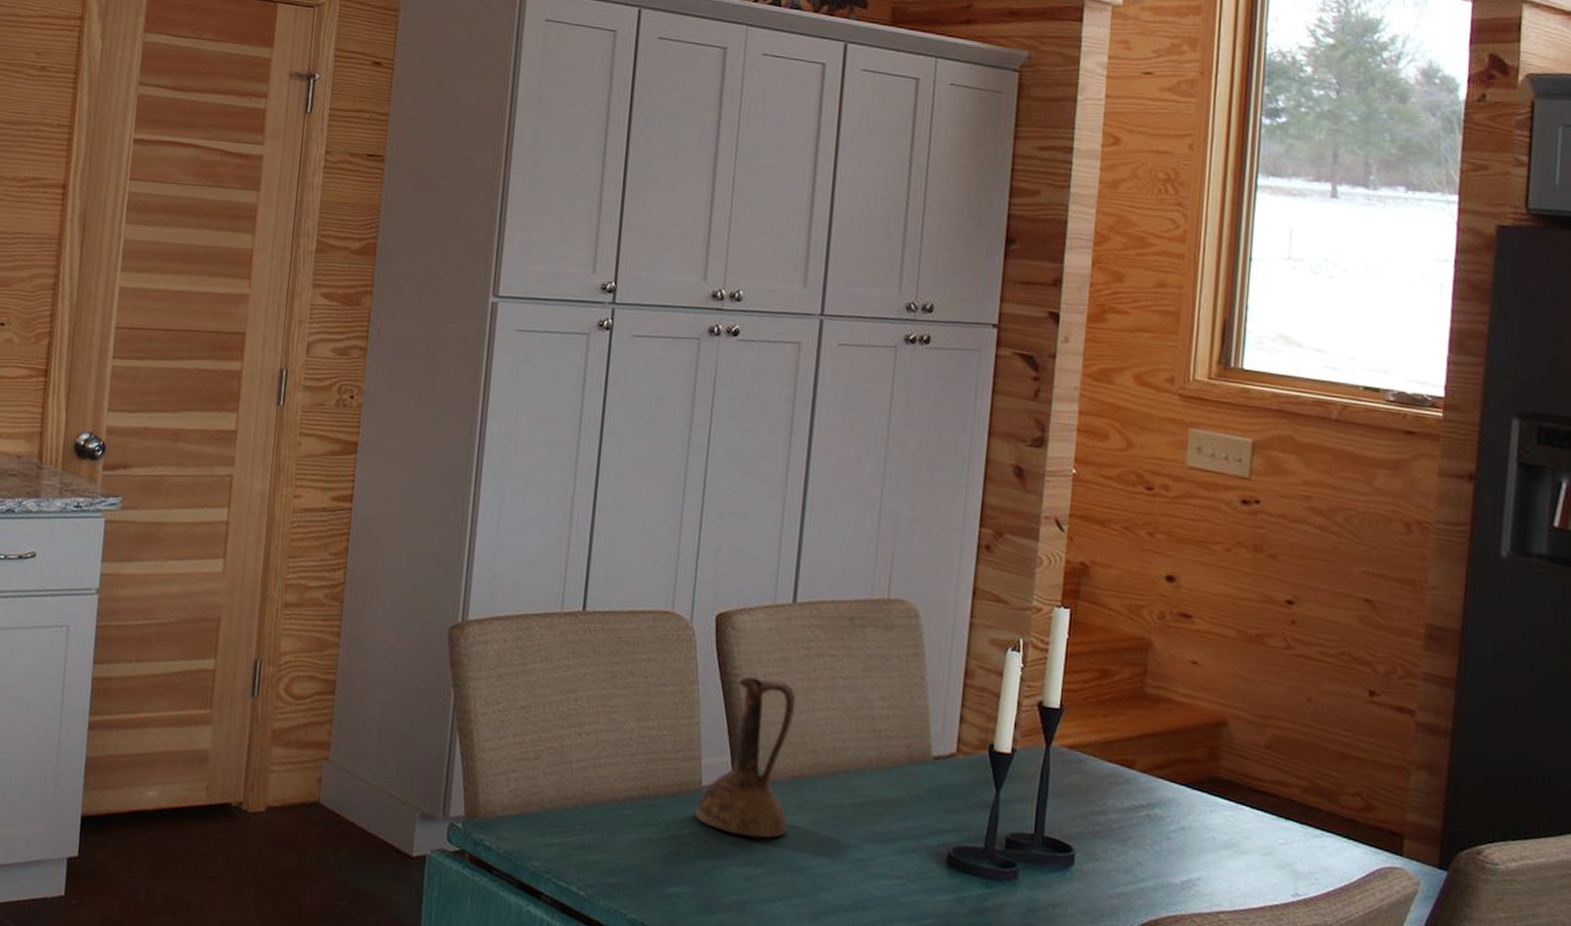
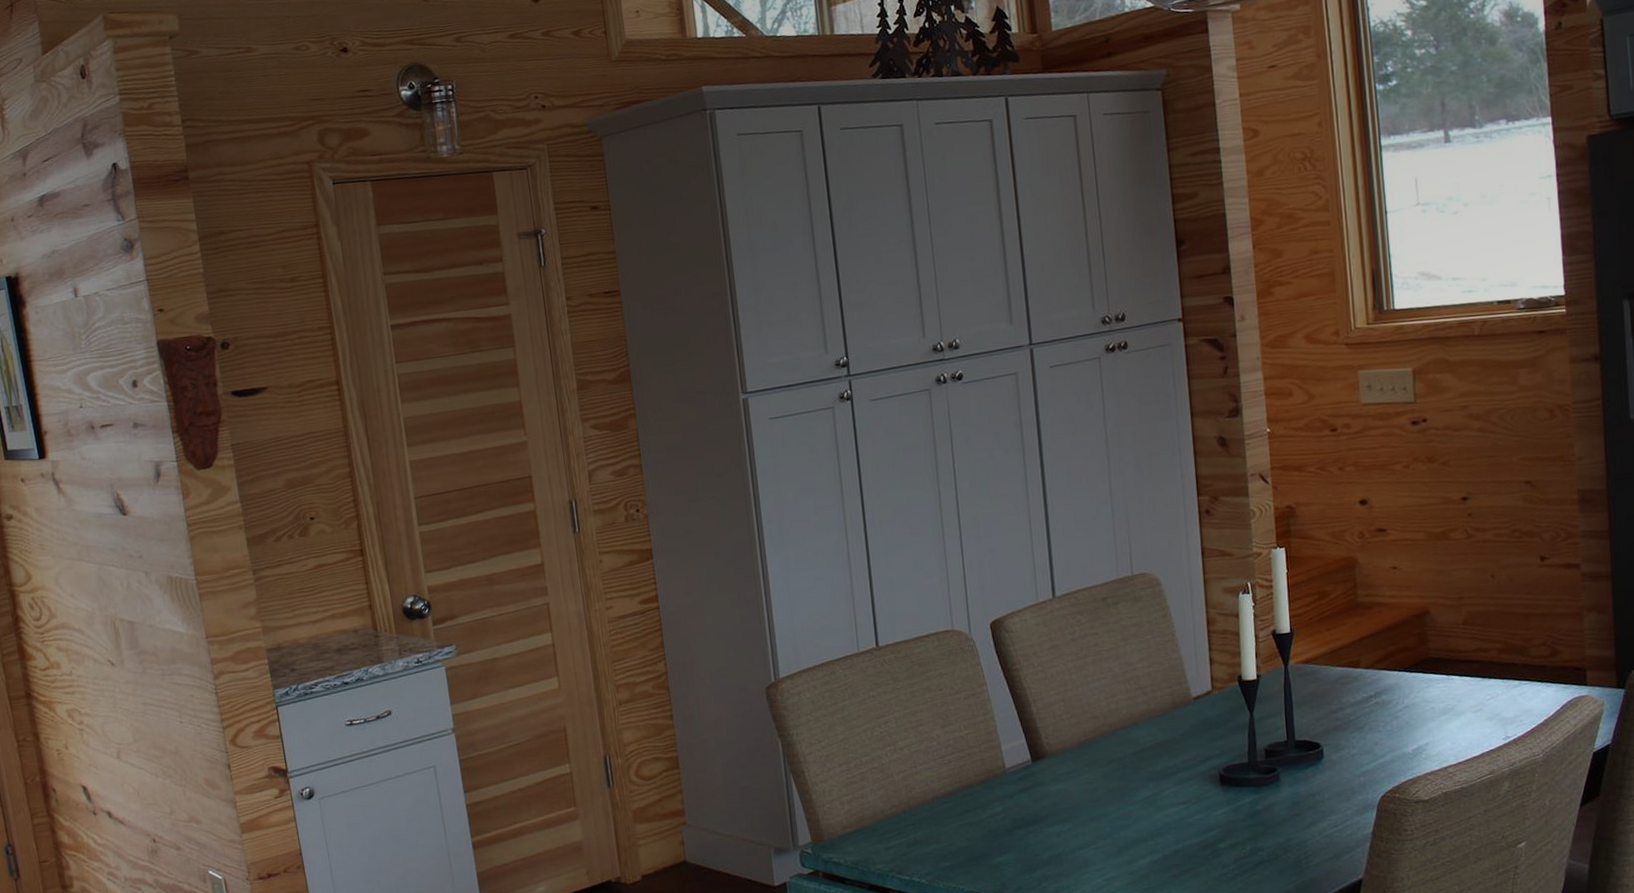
pitcher: present [694,676,796,839] -> none [1004,665,1084,802]

